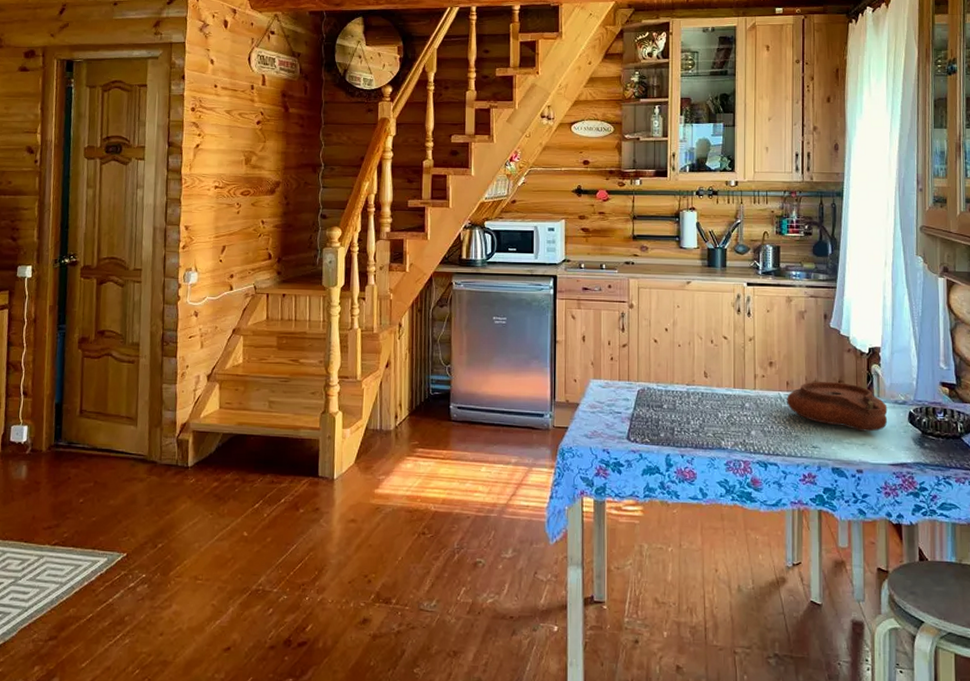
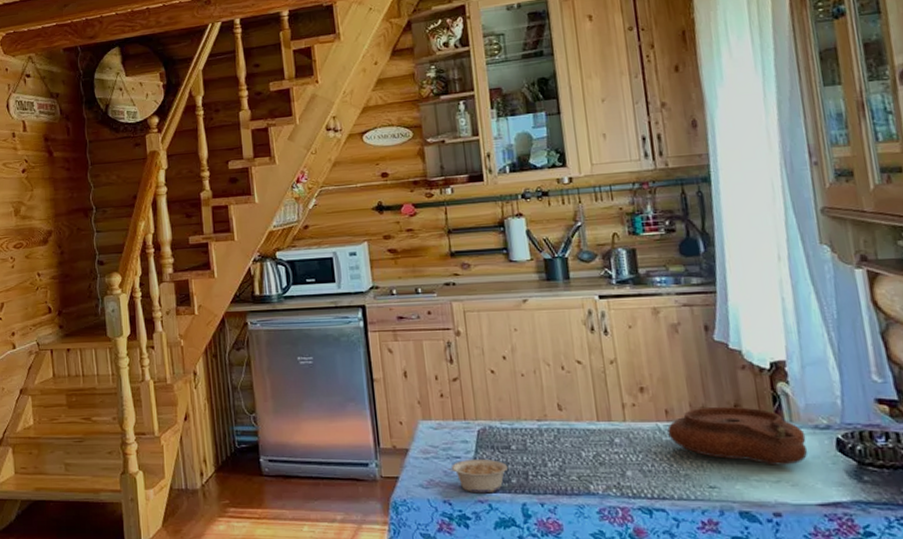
legume: none [608,414,659,445] -> present [446,458,509,494]

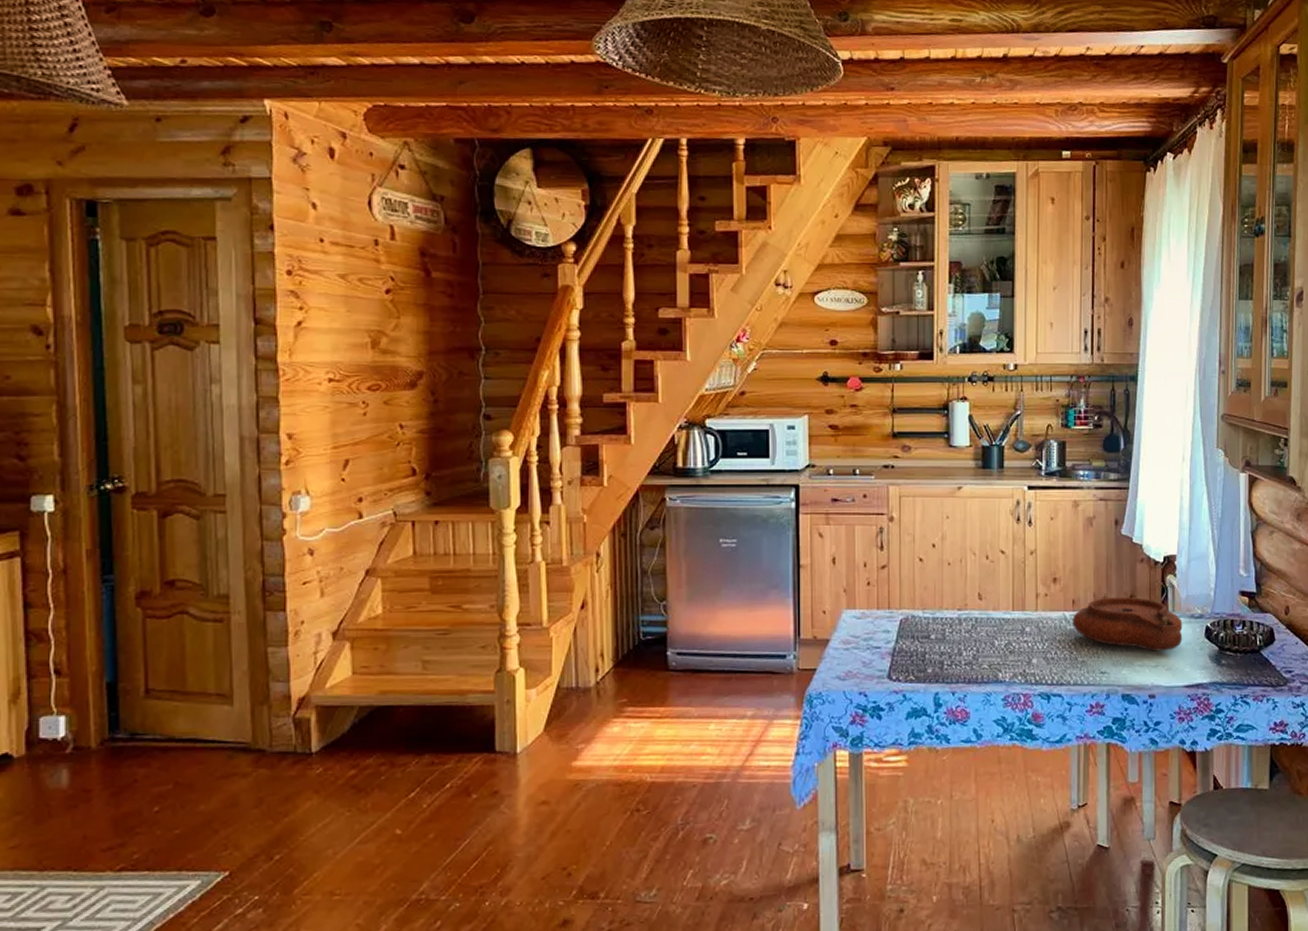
legume: present [446,458,509,494] -> none [865,648,926,684]

